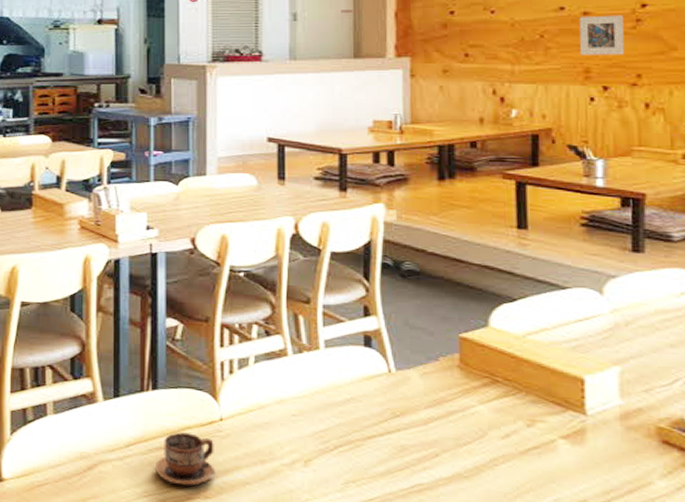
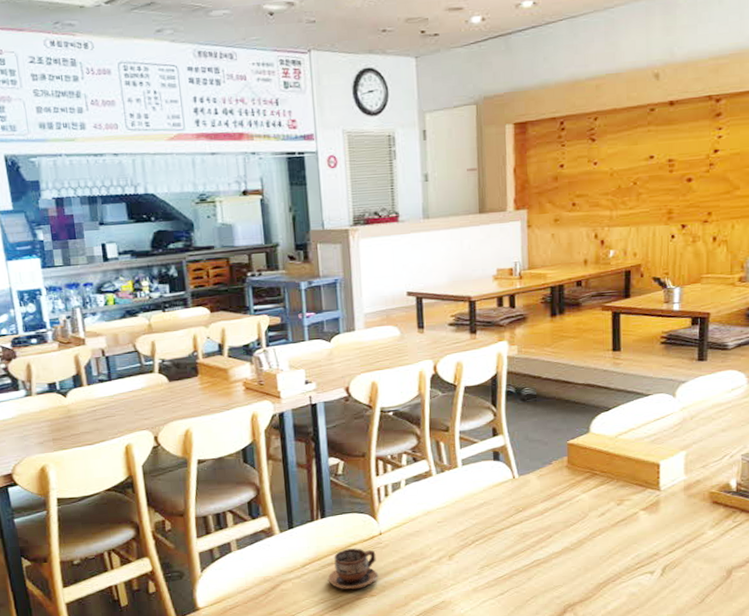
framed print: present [579,15,625,55] -> none [664,160,700,199]

